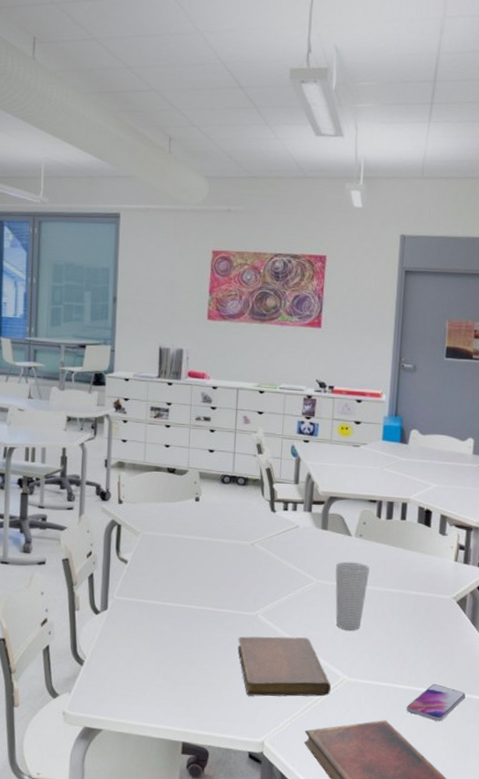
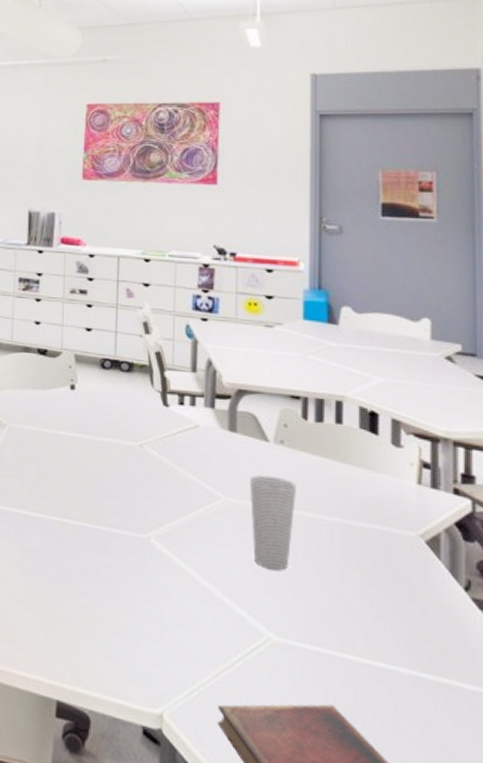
notebook: present [238,636,332,697] -> none [125,565,252,659]
smartphone: present [406,684,466,722] -> none [362,659,452,719]

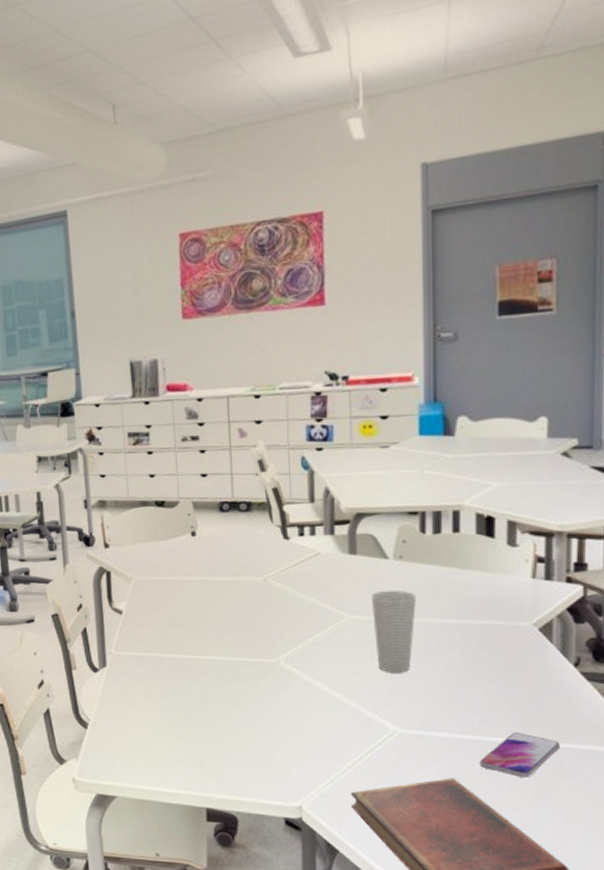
smartphone: none [362,659,452,719] -> present [479,733,560,779]

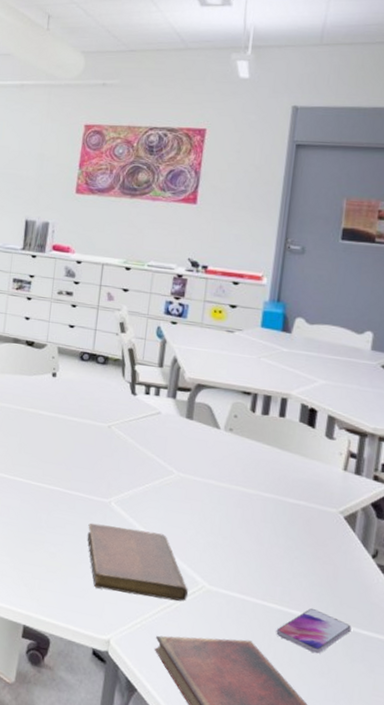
notebook: none [259,685,380,755] -> present [87,523,189,602]
cup: present [371,590,417,673] -> none [197,456,240,533]

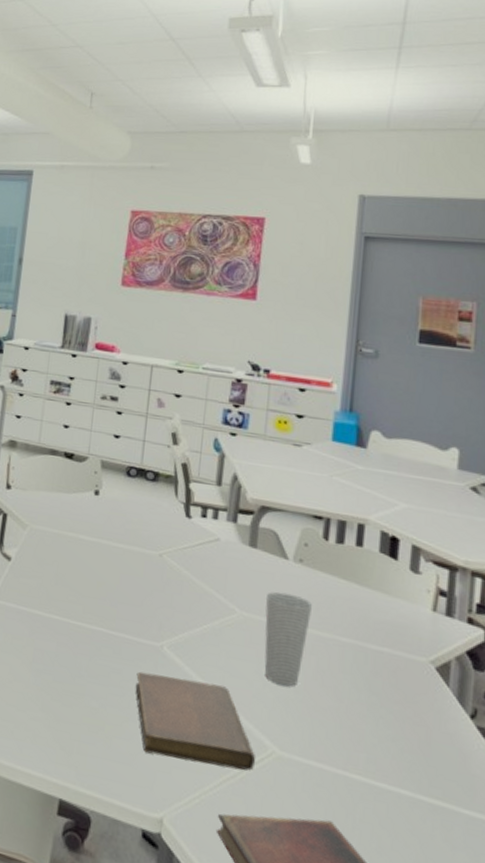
cup: none [197,456,240,533] -> present [264,592,313,686]
smartphone: present [276,608,352,654] -> none [361,781,450,839]

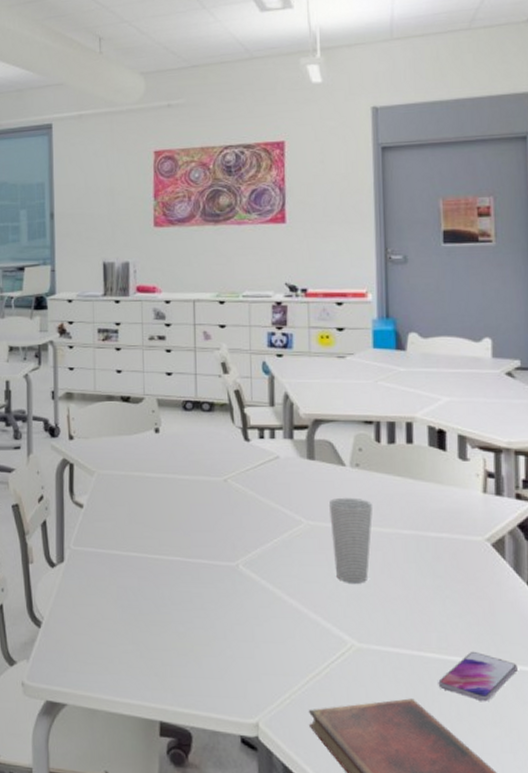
notebook: present [135,671,256,771] -> none [217,591,338,667]
smartphone: none [361,781,450,839] -> present [438,652,518,702]

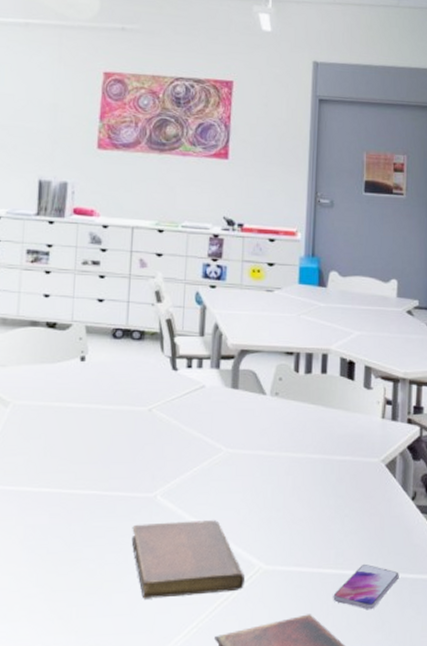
notebook: none [217,591,338,667] -> present [131,520,246,599]
cup: present [328,497,373,583] -> none [248,425,288,508]

